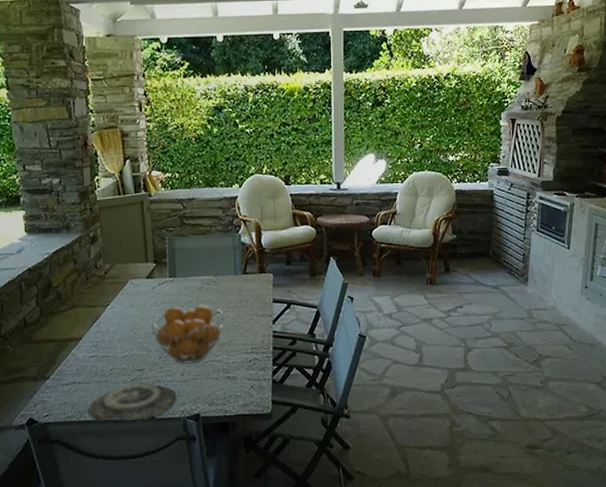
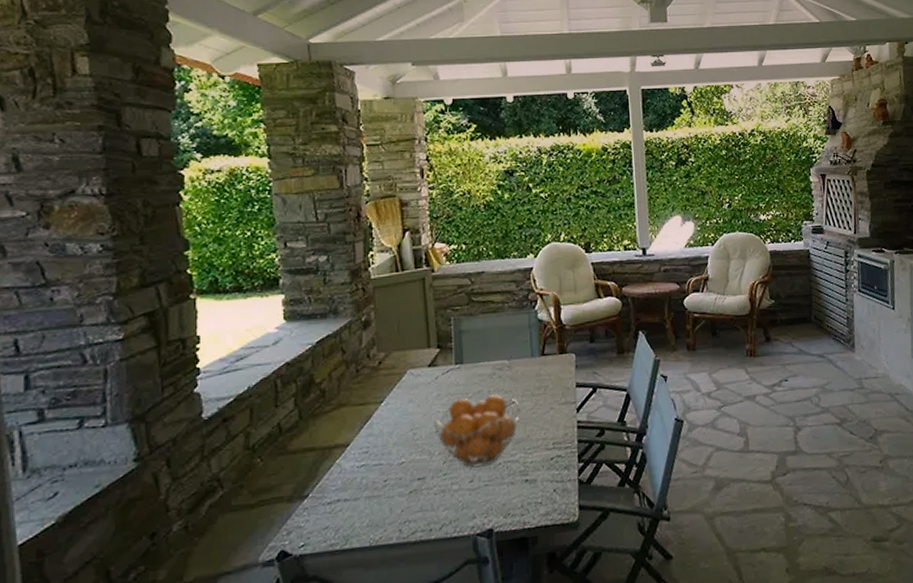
plate: present [87,382,177,422] -> none [355,494,465,549]

